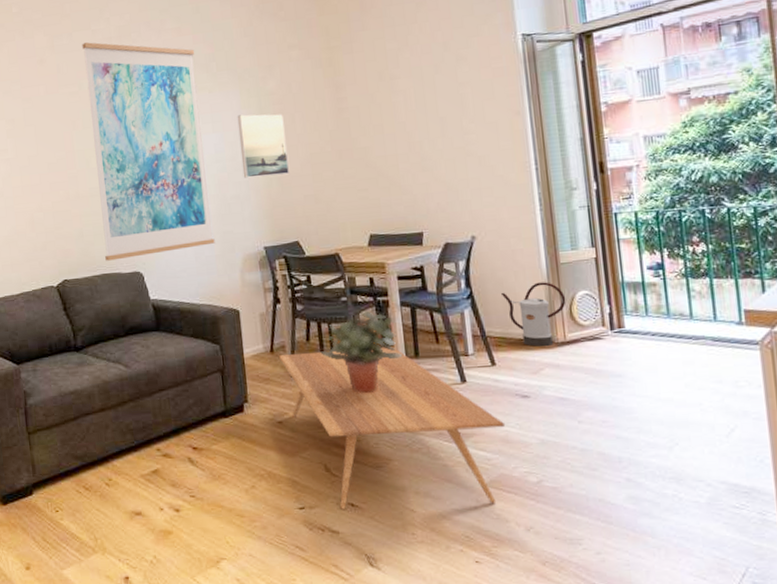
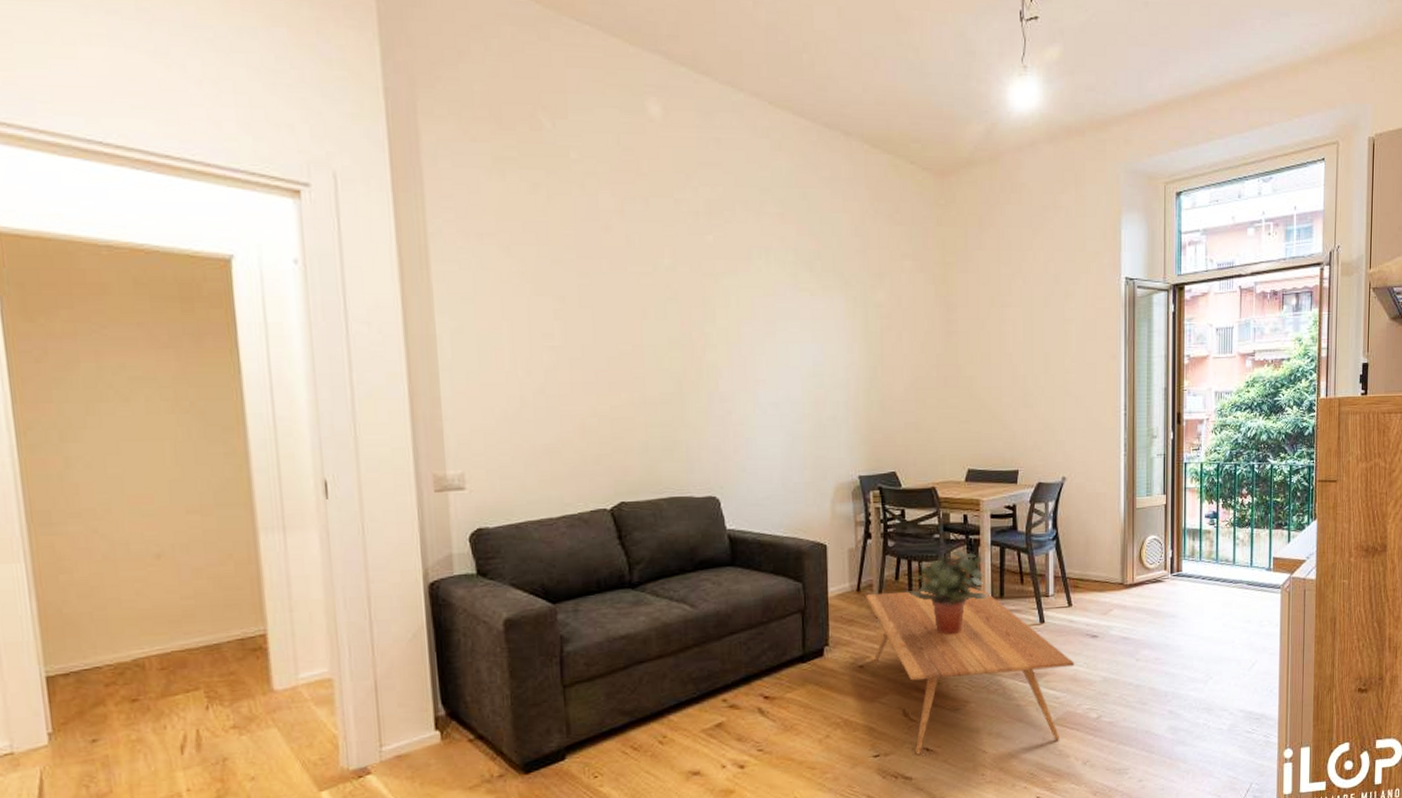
wall art: present [82,42,215,261] -> none [661,213,806,482]
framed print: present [237,114,289,178] -> none [840,325,891,398]
watering can: present [500,282,566,347] -> none [1082,526,1137,589]

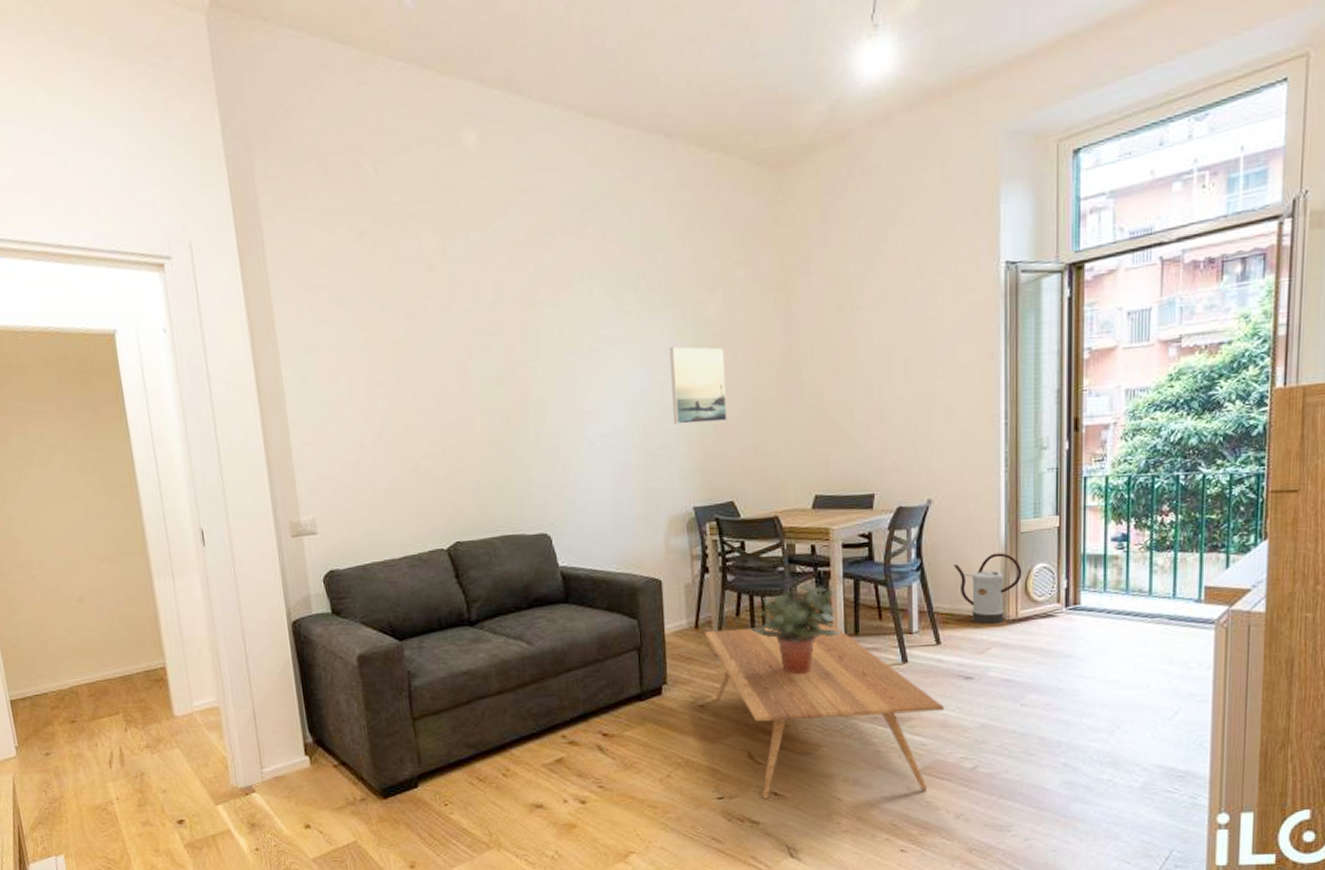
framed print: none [840,325,891,398] -> present [669,346,727,425]
watering can: none [1082,526,1137,589] -> present [953,553,1022,625]

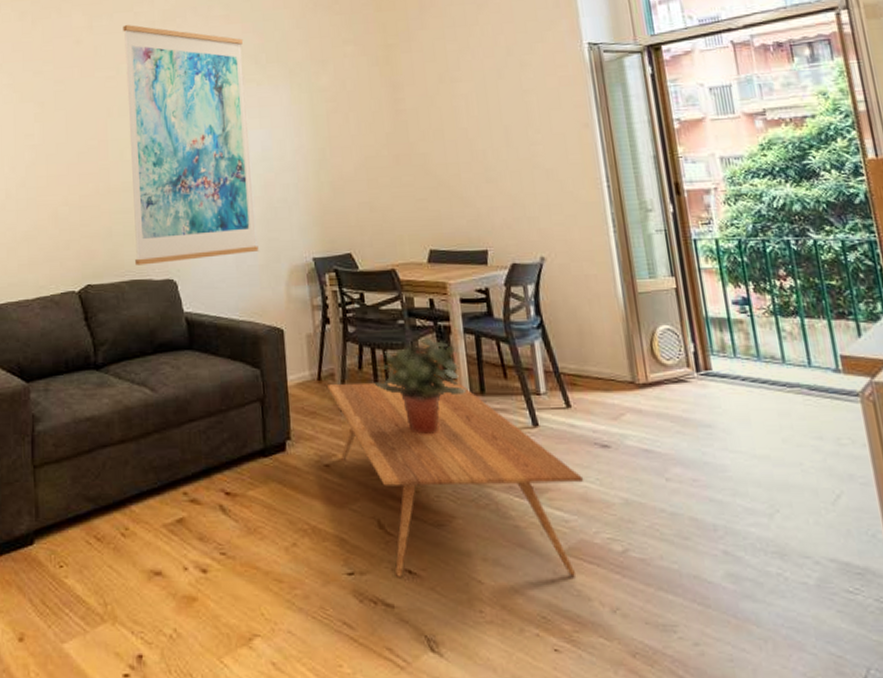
wall art: none [481,246,637,520] -> present [123,25,259,265]
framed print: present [669,346,727,425] -> none [286,110,342,180]
watering can: present [953,553,1022,625] -> none [573,313,647,389]

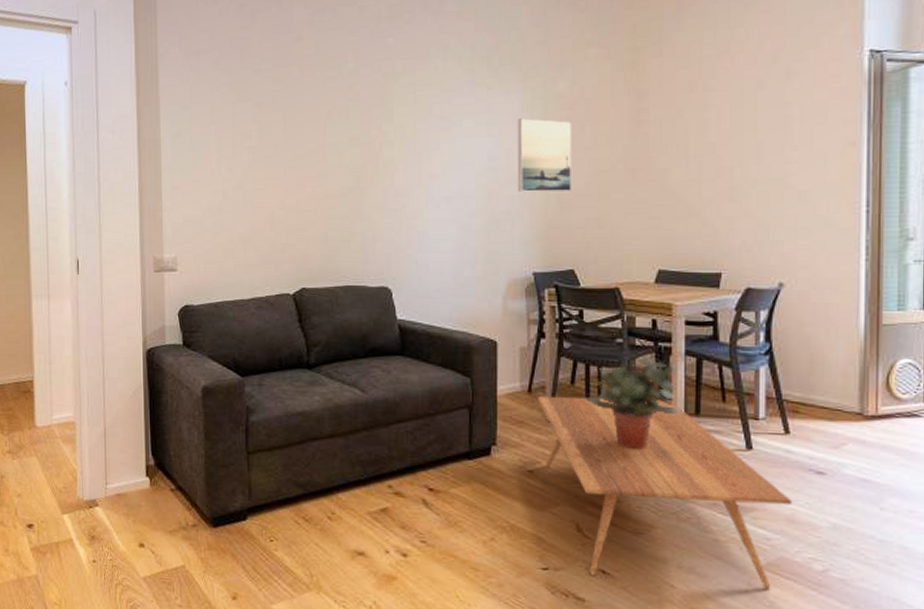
wall art: present [123,25,259,265] -> none [346,20,477,272]
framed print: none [286,110,342,180] -> present [517,118,571,193]

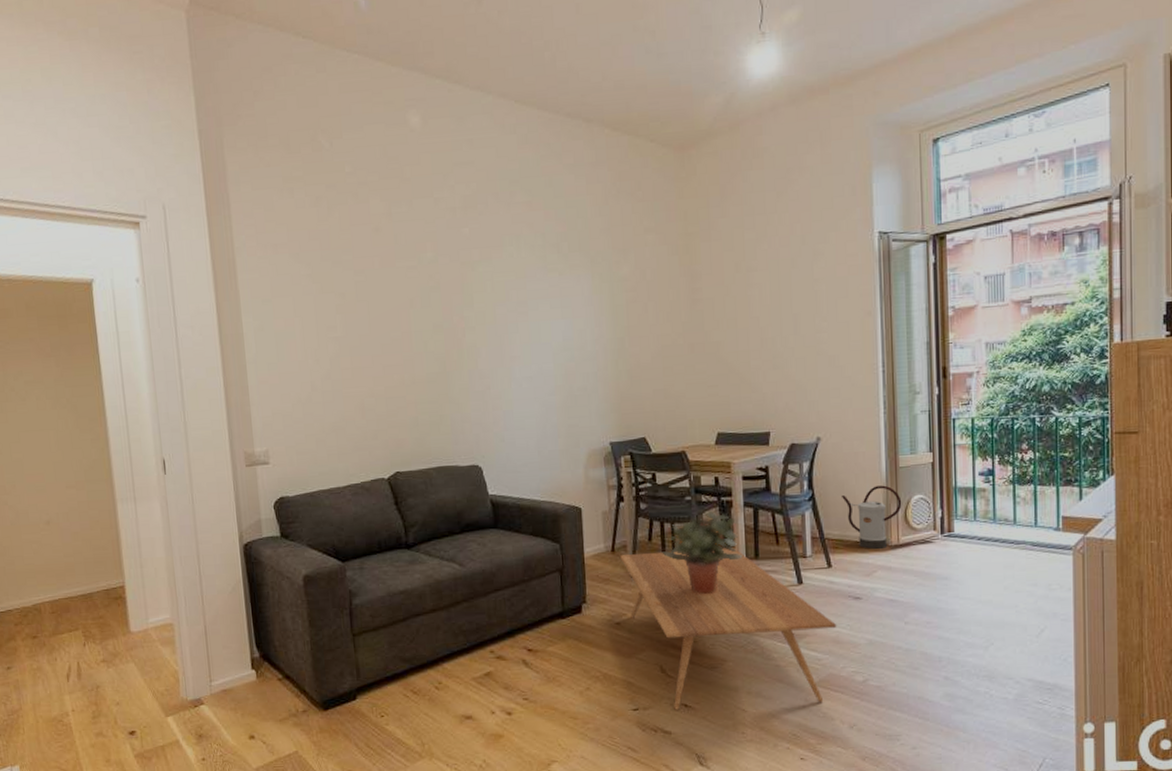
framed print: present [517,118,571,193] -> none [588,300,639,369]
watering can: none [805,344,884,419] -> present [841,485,902,550]

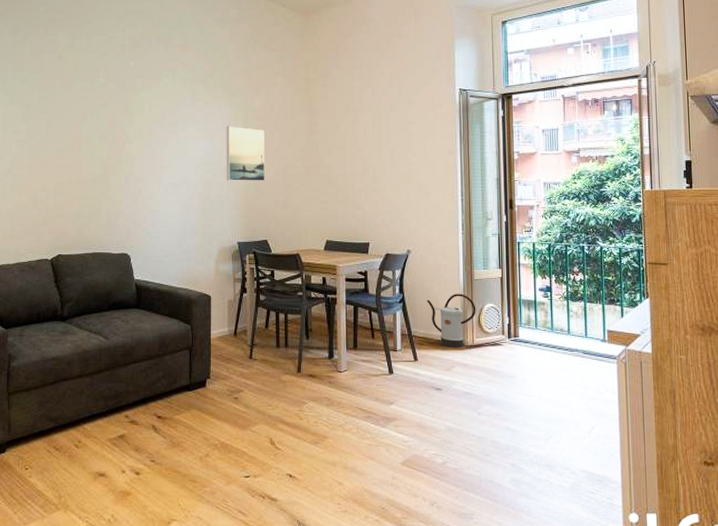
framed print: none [588,300,639,369] -> present [226,126,265,182]
coffee table: present [619,547,837,710] -> none [240,338,421,480]
potted plant: present [662,512,743,595] -> none [276,306,344,378]

